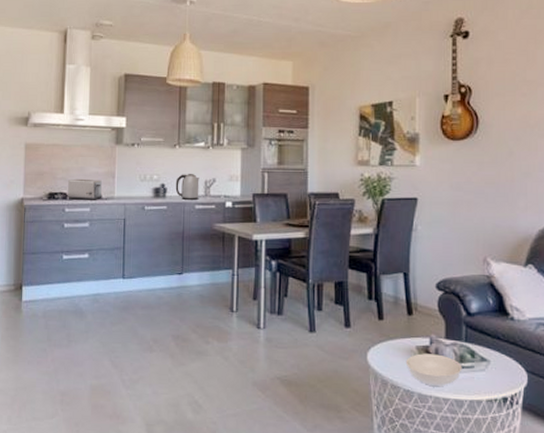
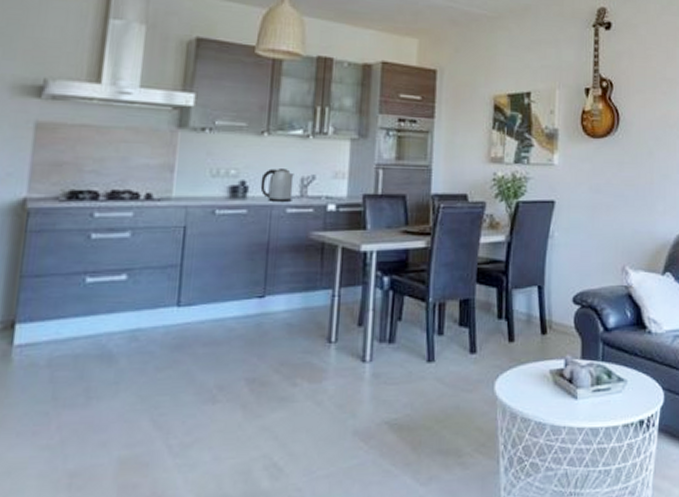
toaster: present [68,178,102,201] -> none [99,172,154,203]
bowl: present [405,353,462,387] -> none [538,377,599,416]

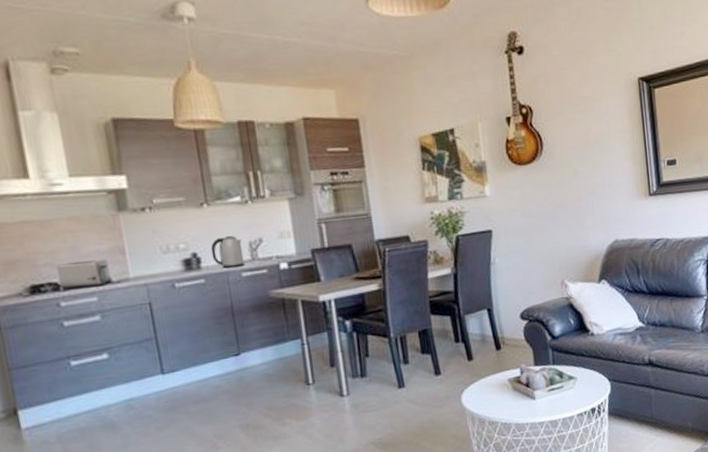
toaster: none [99,172,154,203] -> present [57,259,111,291]

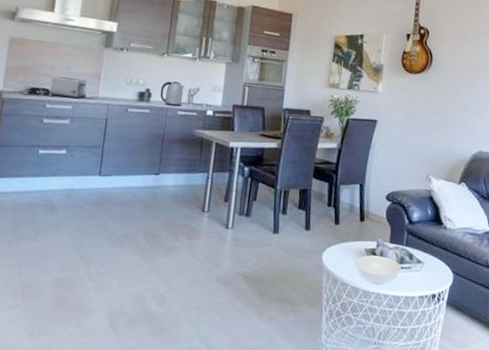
bowl: none [499,382,553,415] -> present [355,255,402,285]

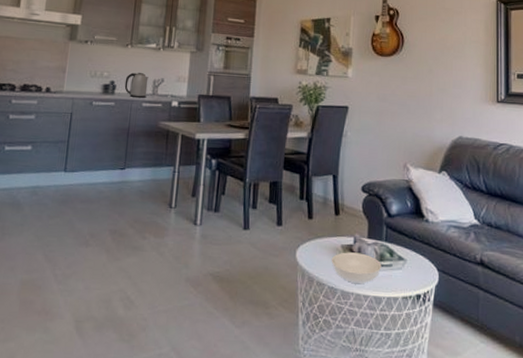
toaster: present [50,76,87,100] -> none [16,71,52,94]

